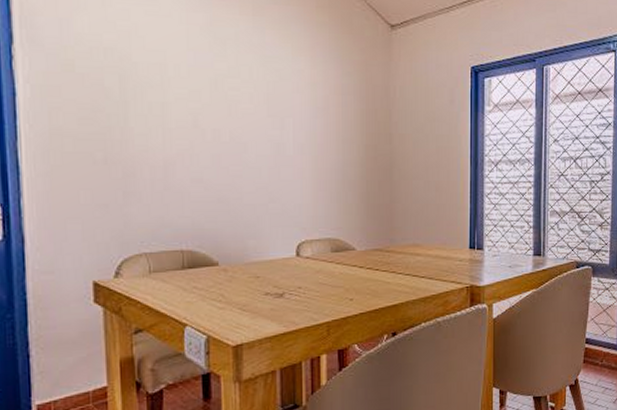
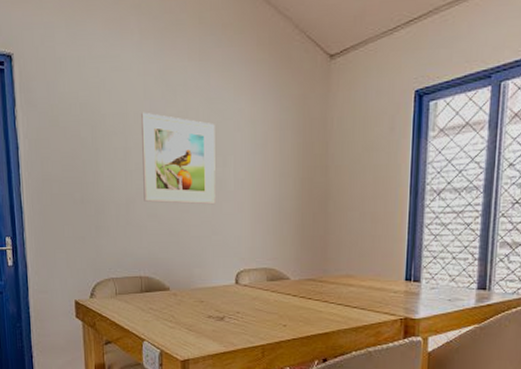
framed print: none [184,64,273,170] -> present [141,112,216,205]

